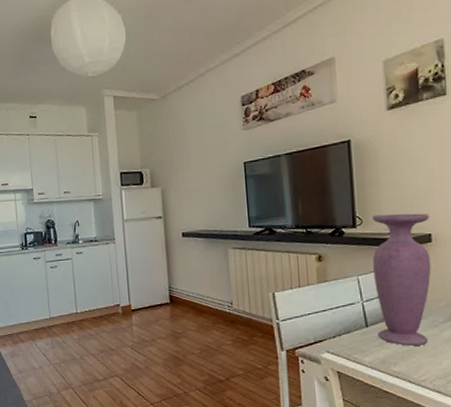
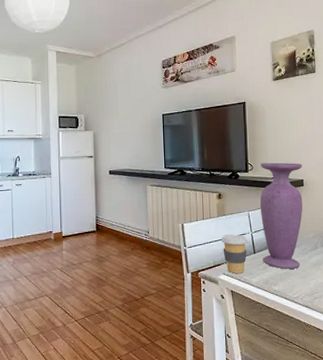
coffee cup: none [323,304,359,351] -> present [221,234,249,274]

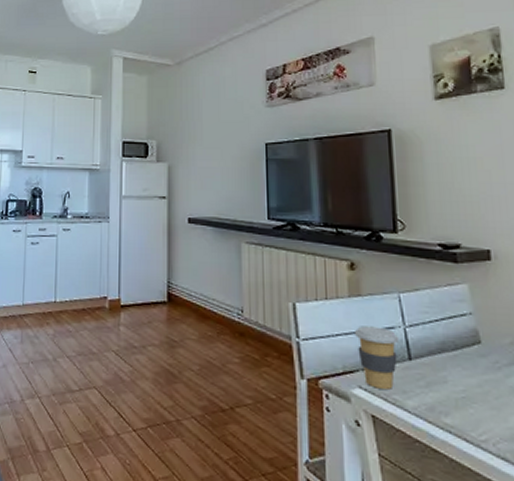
vase: present [259,162,303,269] -> none [416,220,492,393]

